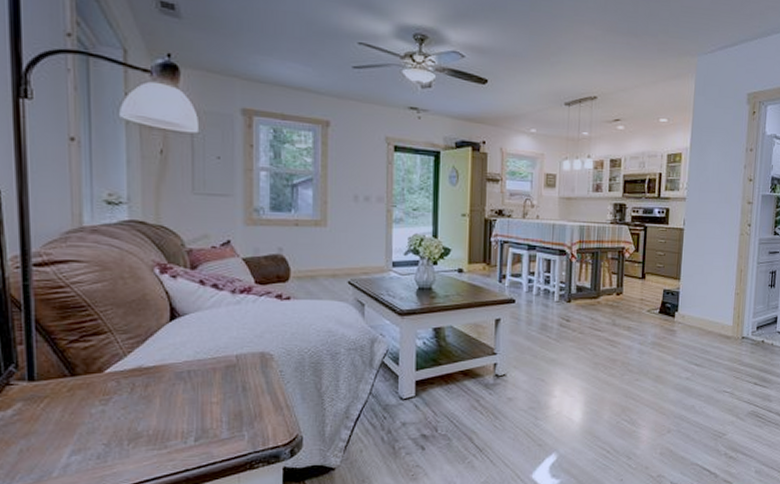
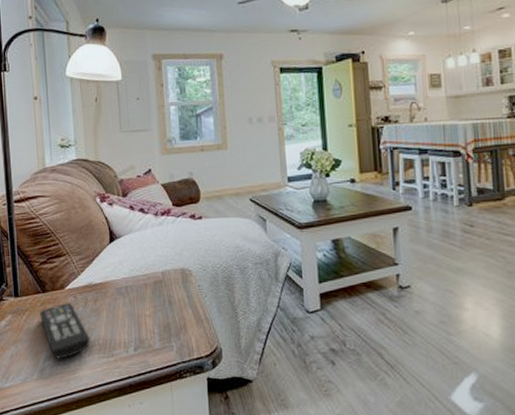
remote control: none [66,388,136,453] -> present [40,303,90,359]

